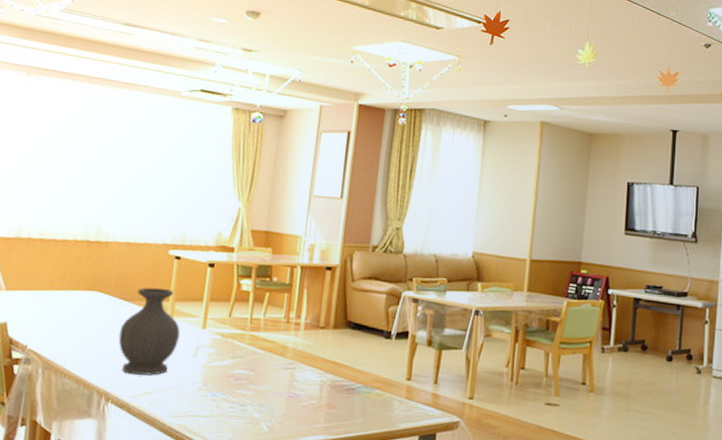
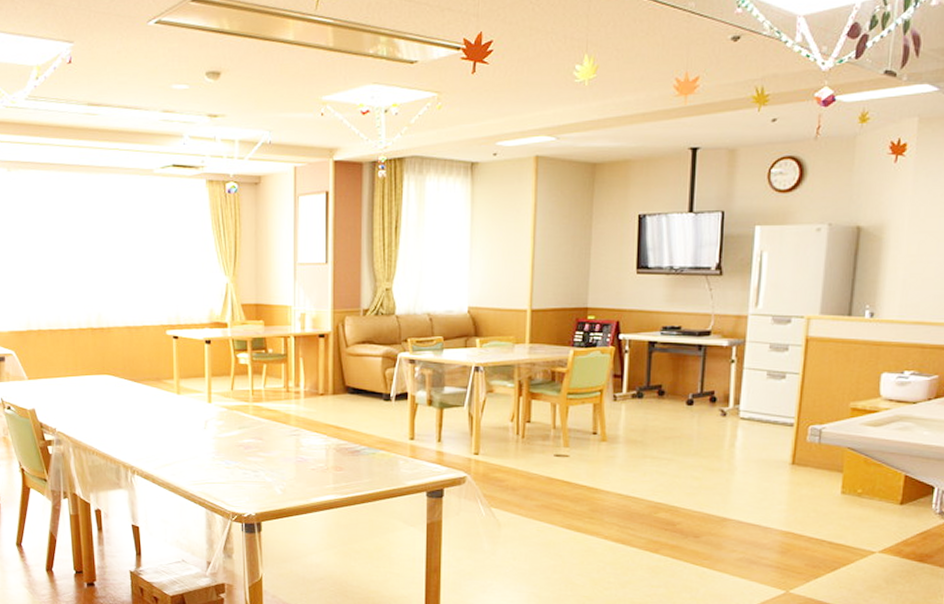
vase: present [118,287,180,376] -> none [134,367,188,449]

